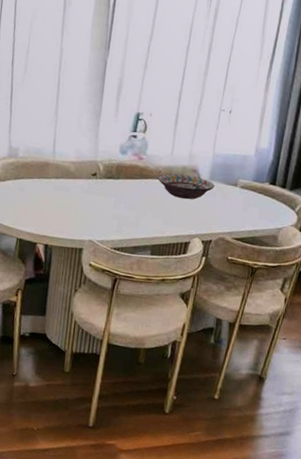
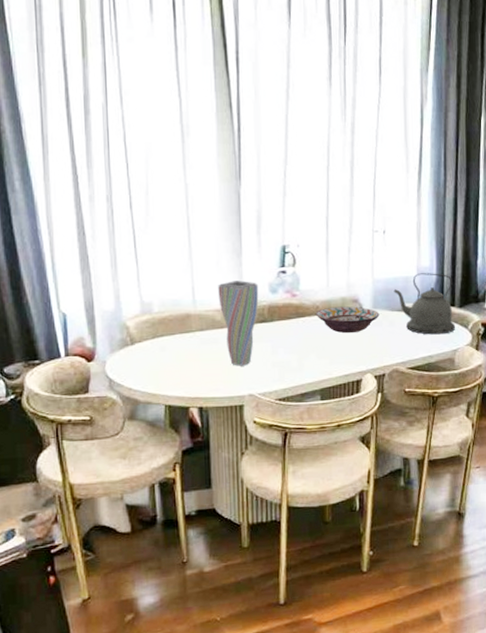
vase: none [75,138,111,215] -> present [218,281,259,366]
kettle: none [231,153,287,213] -> present [393,273,456,335]

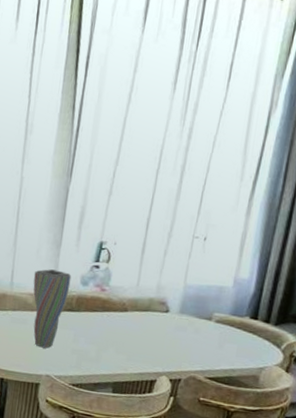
decorative bowl: present [315,306,380,334] -> none [121,306,186,334]
kettle: present [393,273,456,335] -> none [204,284,272,350]

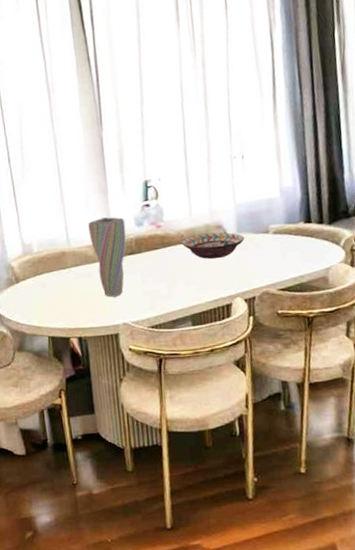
decorative bowl: none [121,306,186,334] -> present [181,232,245,259]

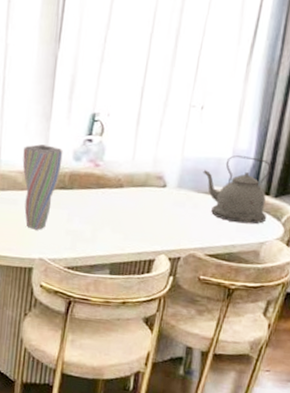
decorative bowl: present [181,232,245,259] -> none [116,181,184,211]
kettle: none [257,192,327,255] -> present [203,155,272,225]

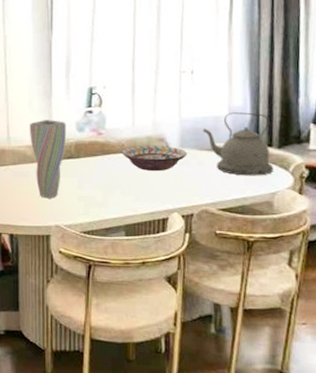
decorative bowl: none [116,181,184,211] -> present [121,145,187,172]

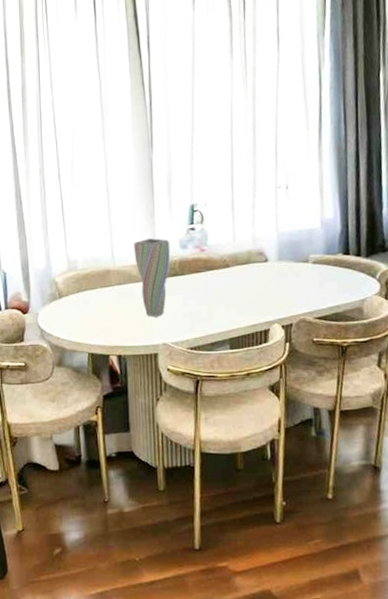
decorative bowl: present [121,145,187,172] -> none [223,259,285,285]
kettle: present [202,112,274,176] -> none [298,224,363,285]

